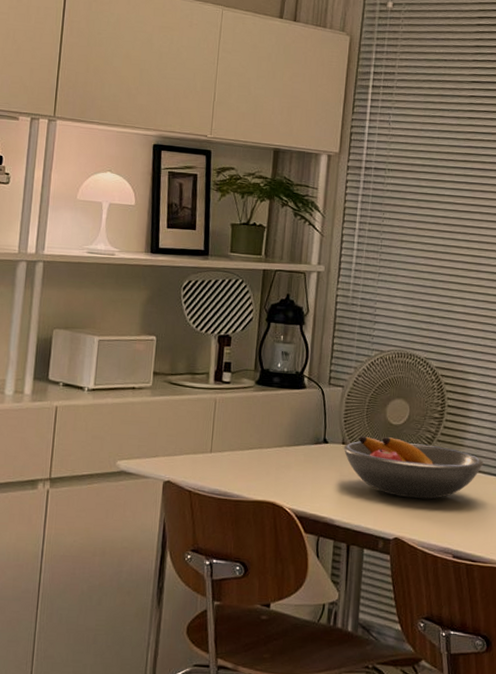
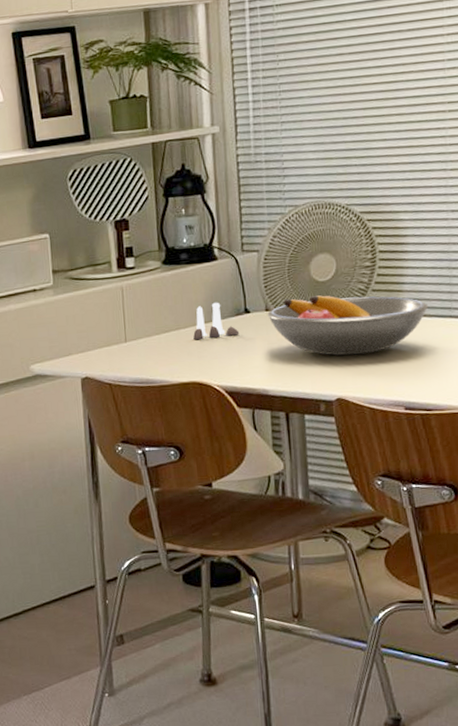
salt and pepper shaker set: none [274,428,316,463] -> present [193,302,240,340]

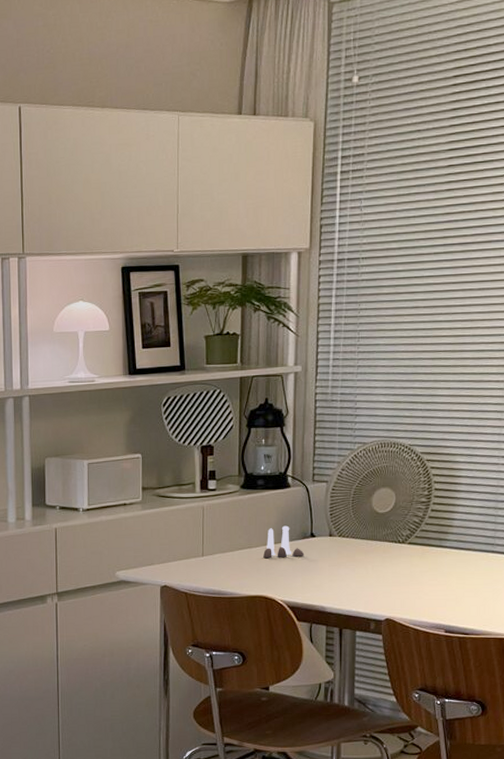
fruit bowl: present [267,295,429,356] -> none [331,525,474,581]

